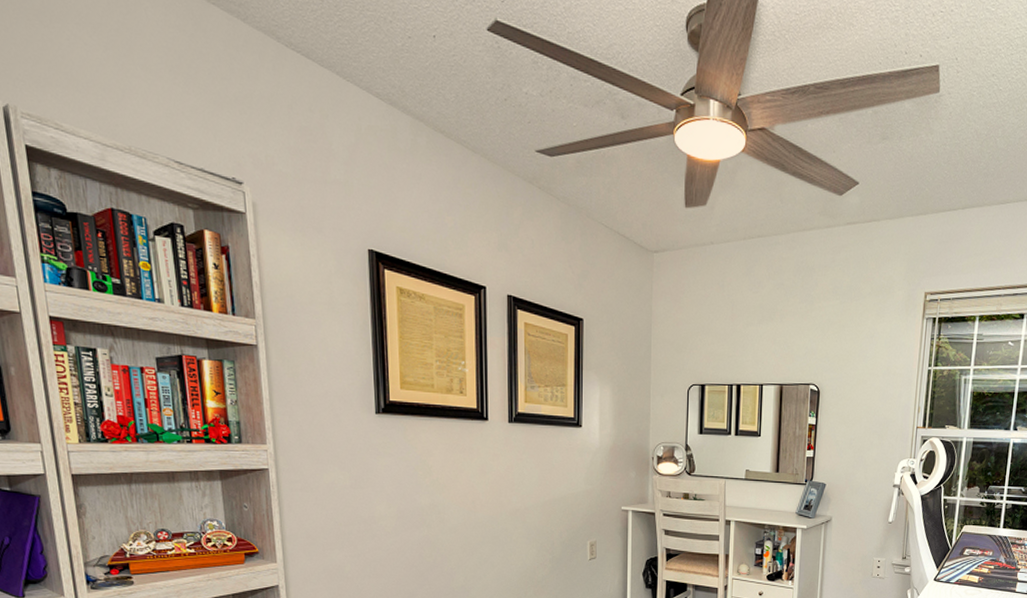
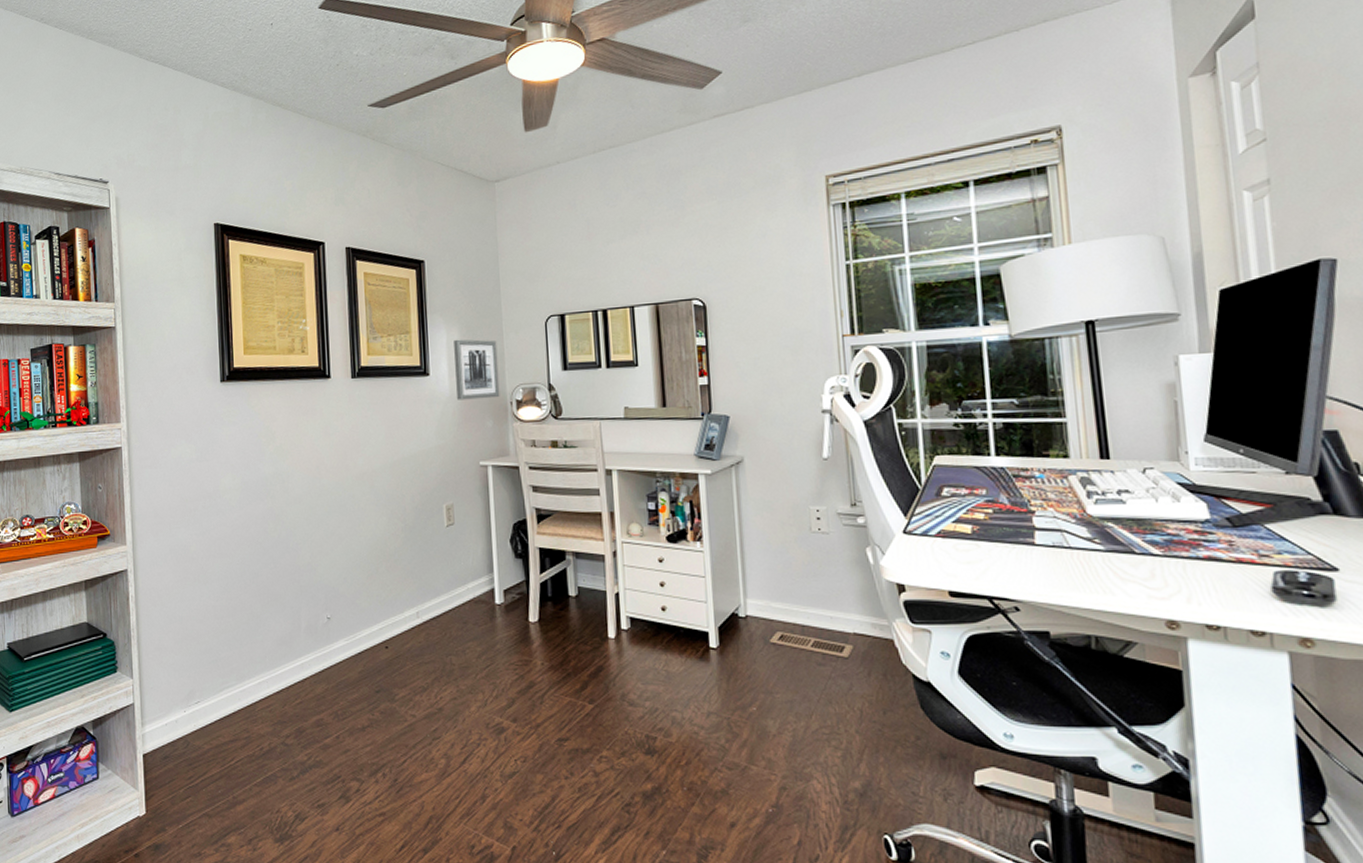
wall art: none [606,396,644,453] -> present [454,339,500,400]

